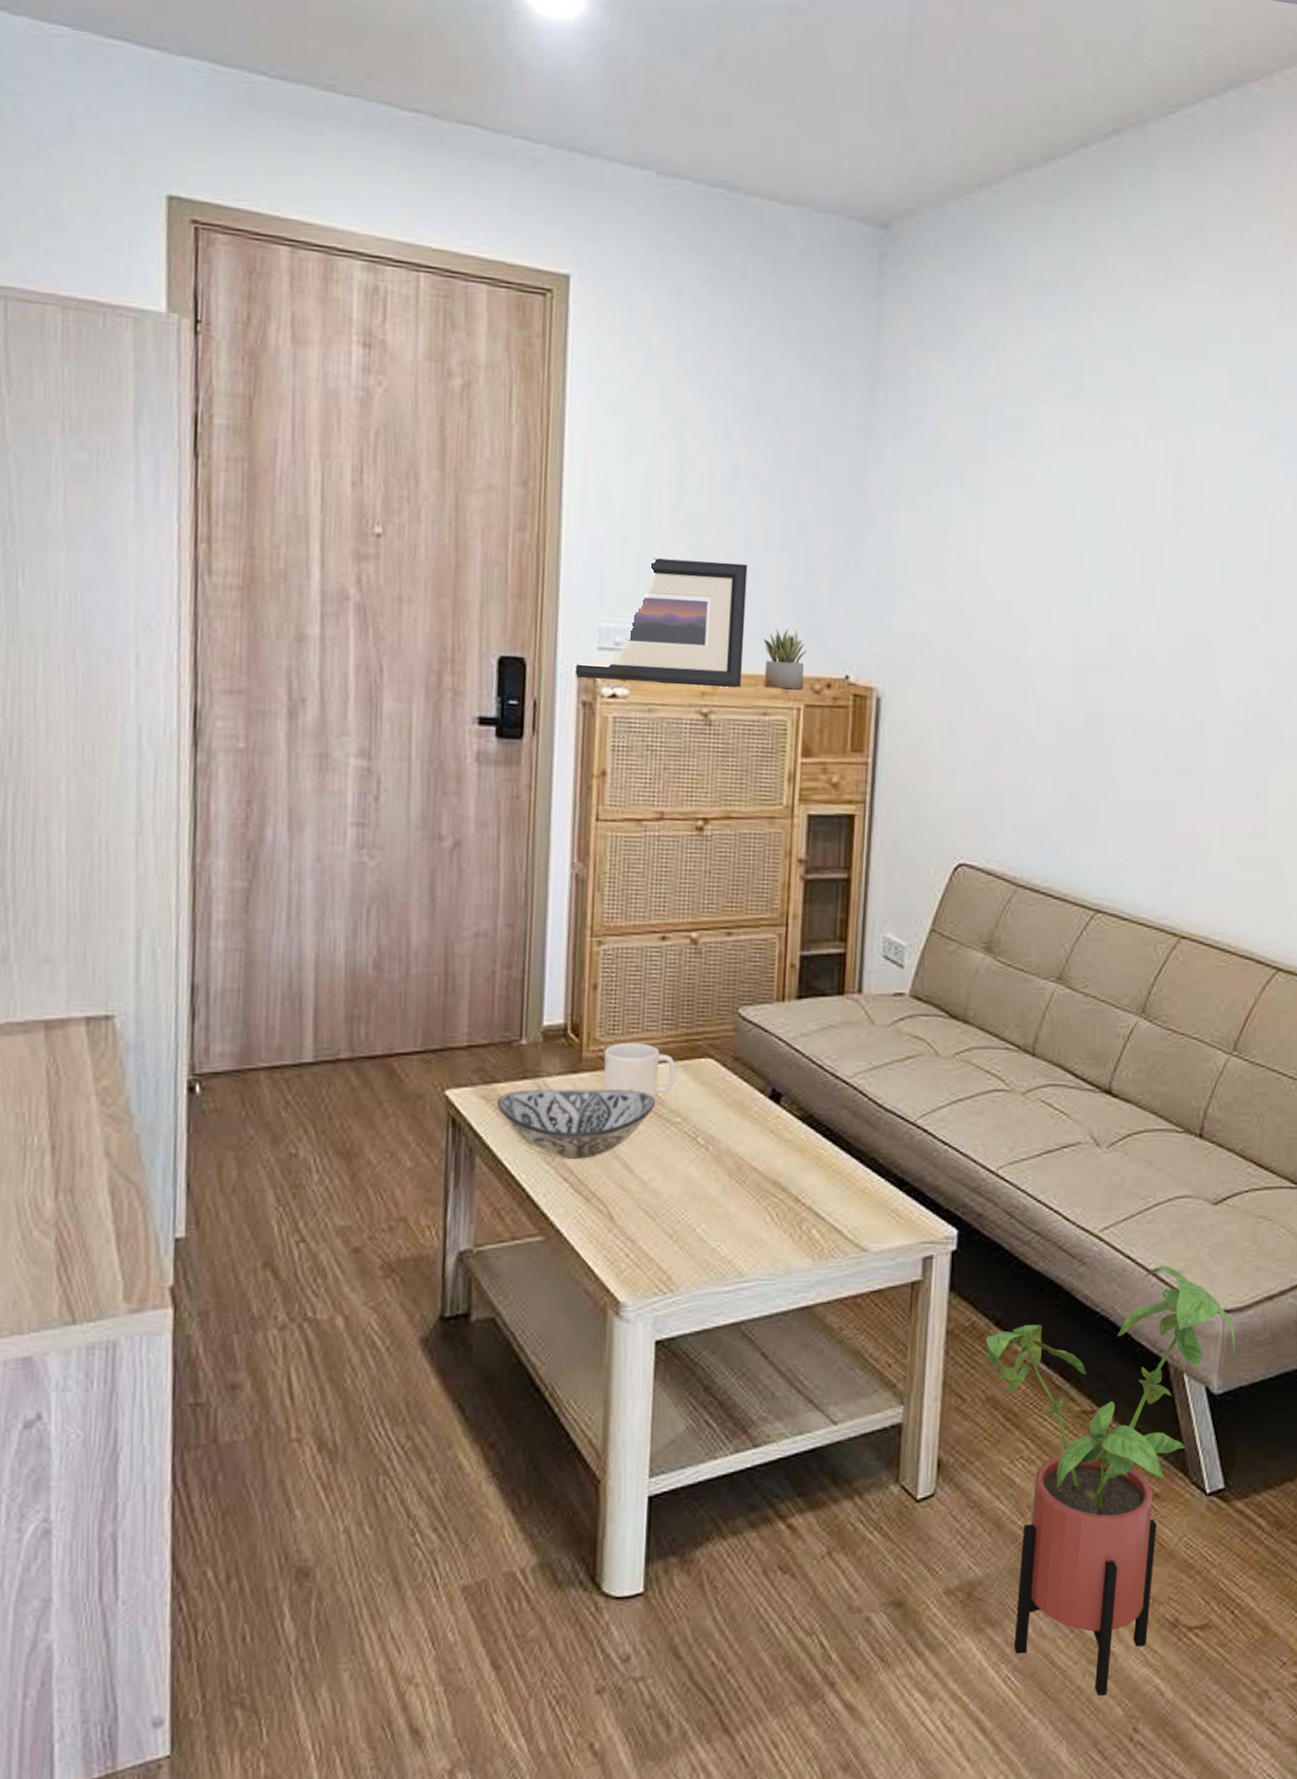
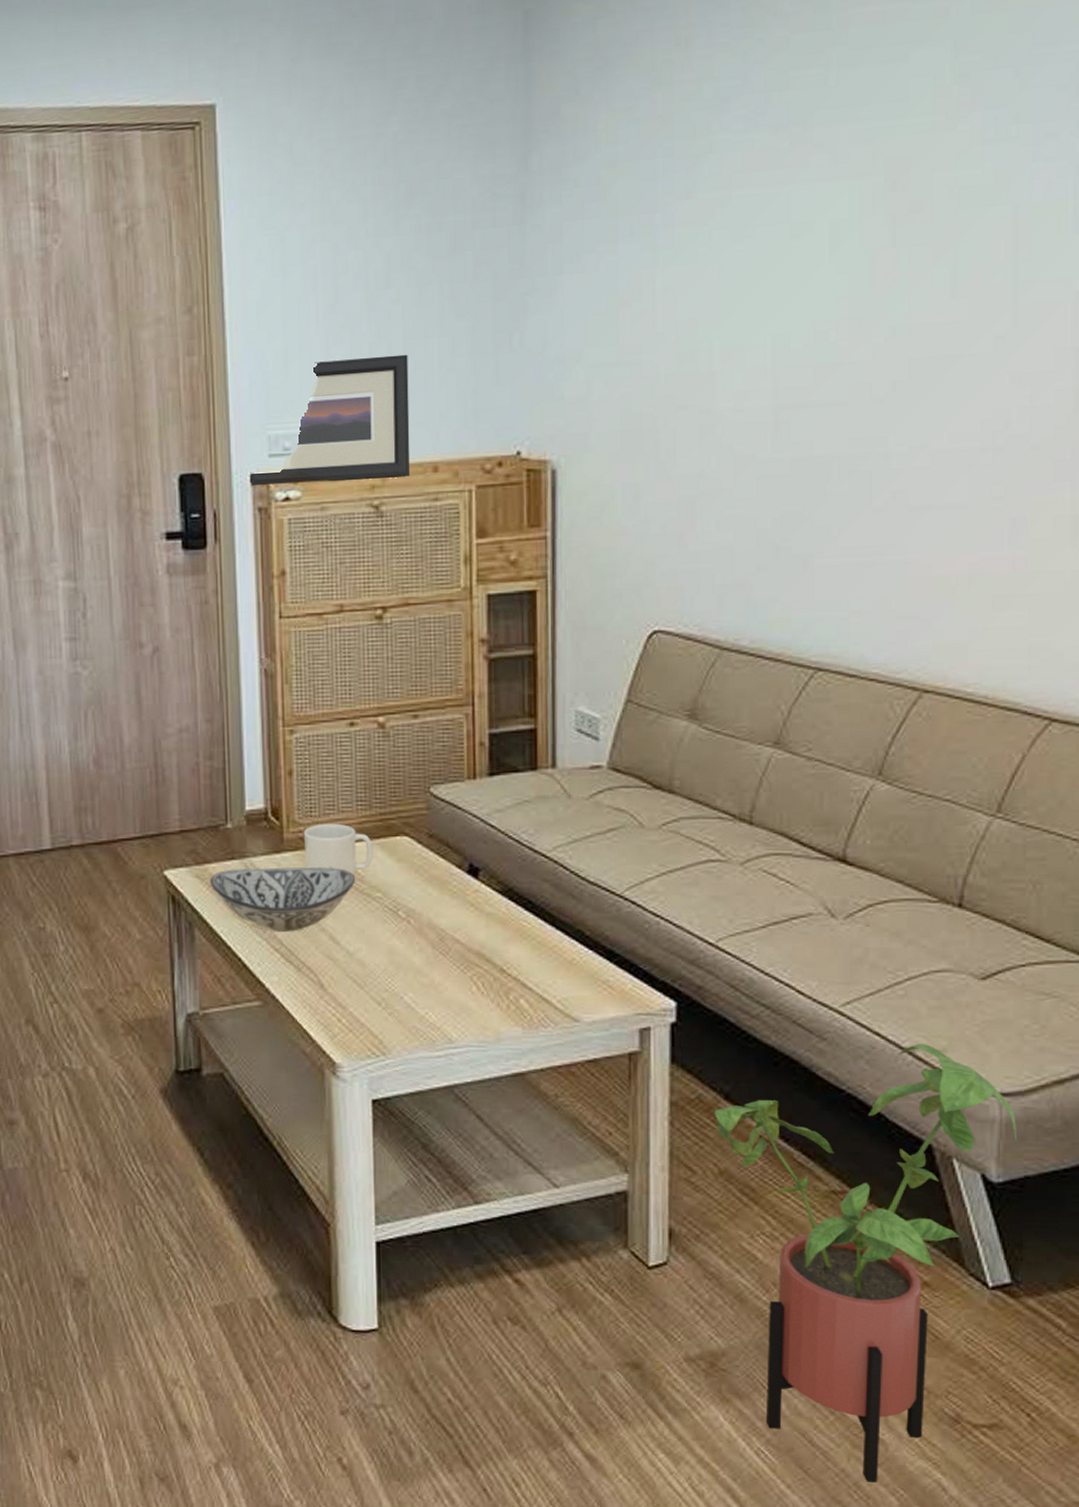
succulent plant: present [764,628,807,690] -> none [429,411,475,474]

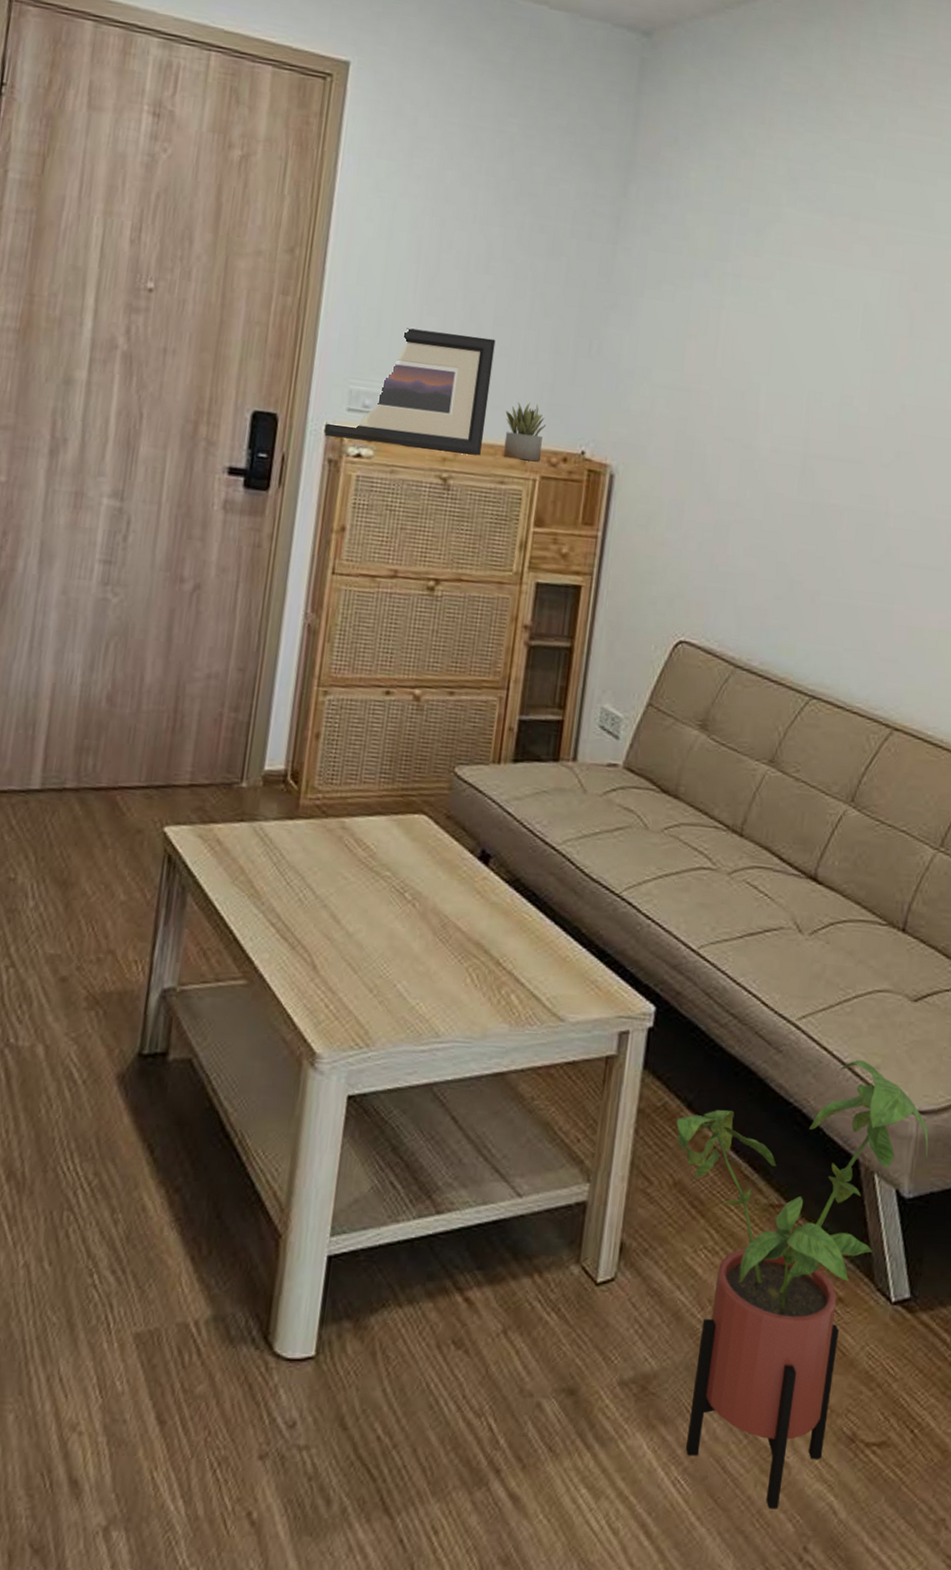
decorative bowl: present [210,867,356,931] -> none [212,832,368,905]
mug: present [303,823,374,876] -> none [317,792,390,851]
succulent plant: none [429,411,475,474] -> present [503,402,546,462]

